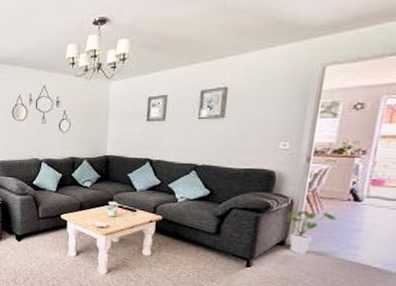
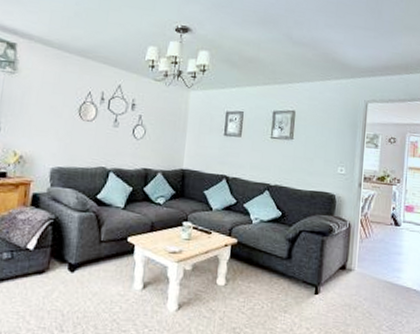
house plant: present [286,210,337,255] -> none [346,233,384,280]

